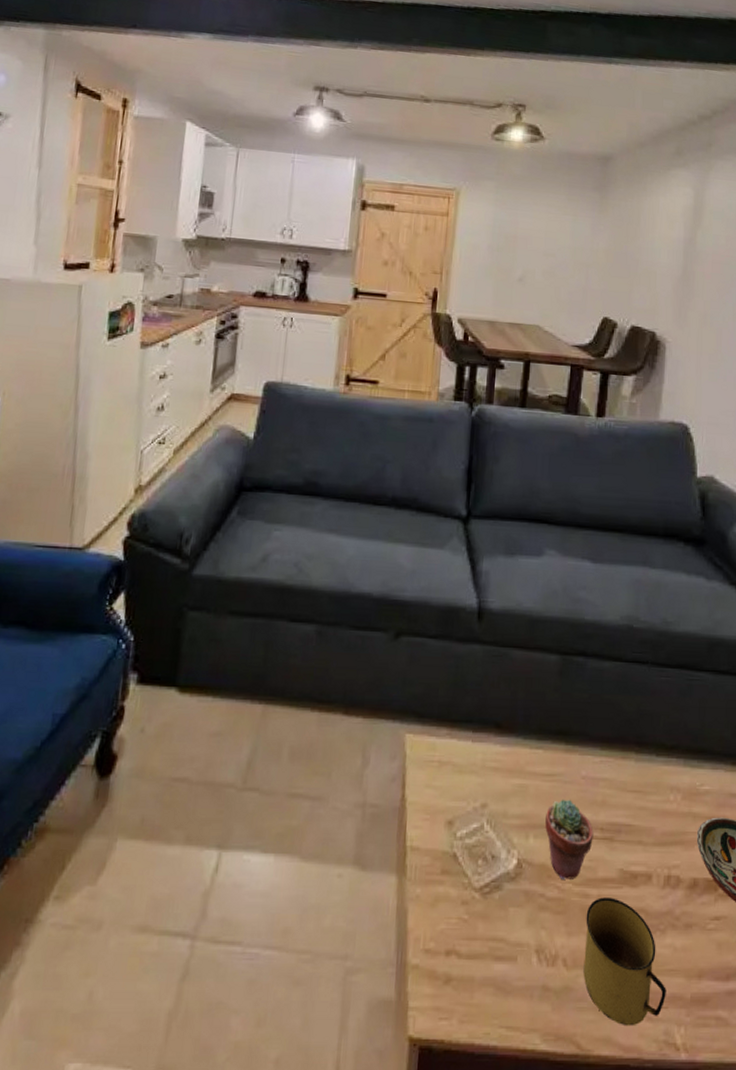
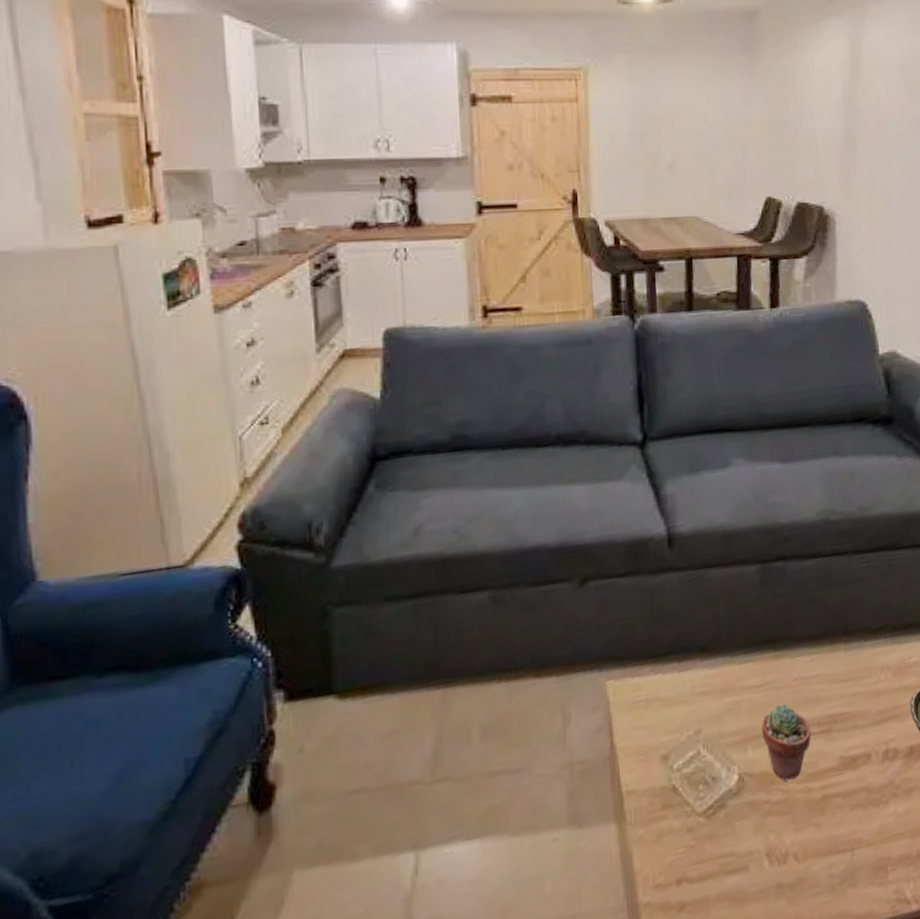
mug: present [583,897,666,1027] -> none [811,784,894,898]

